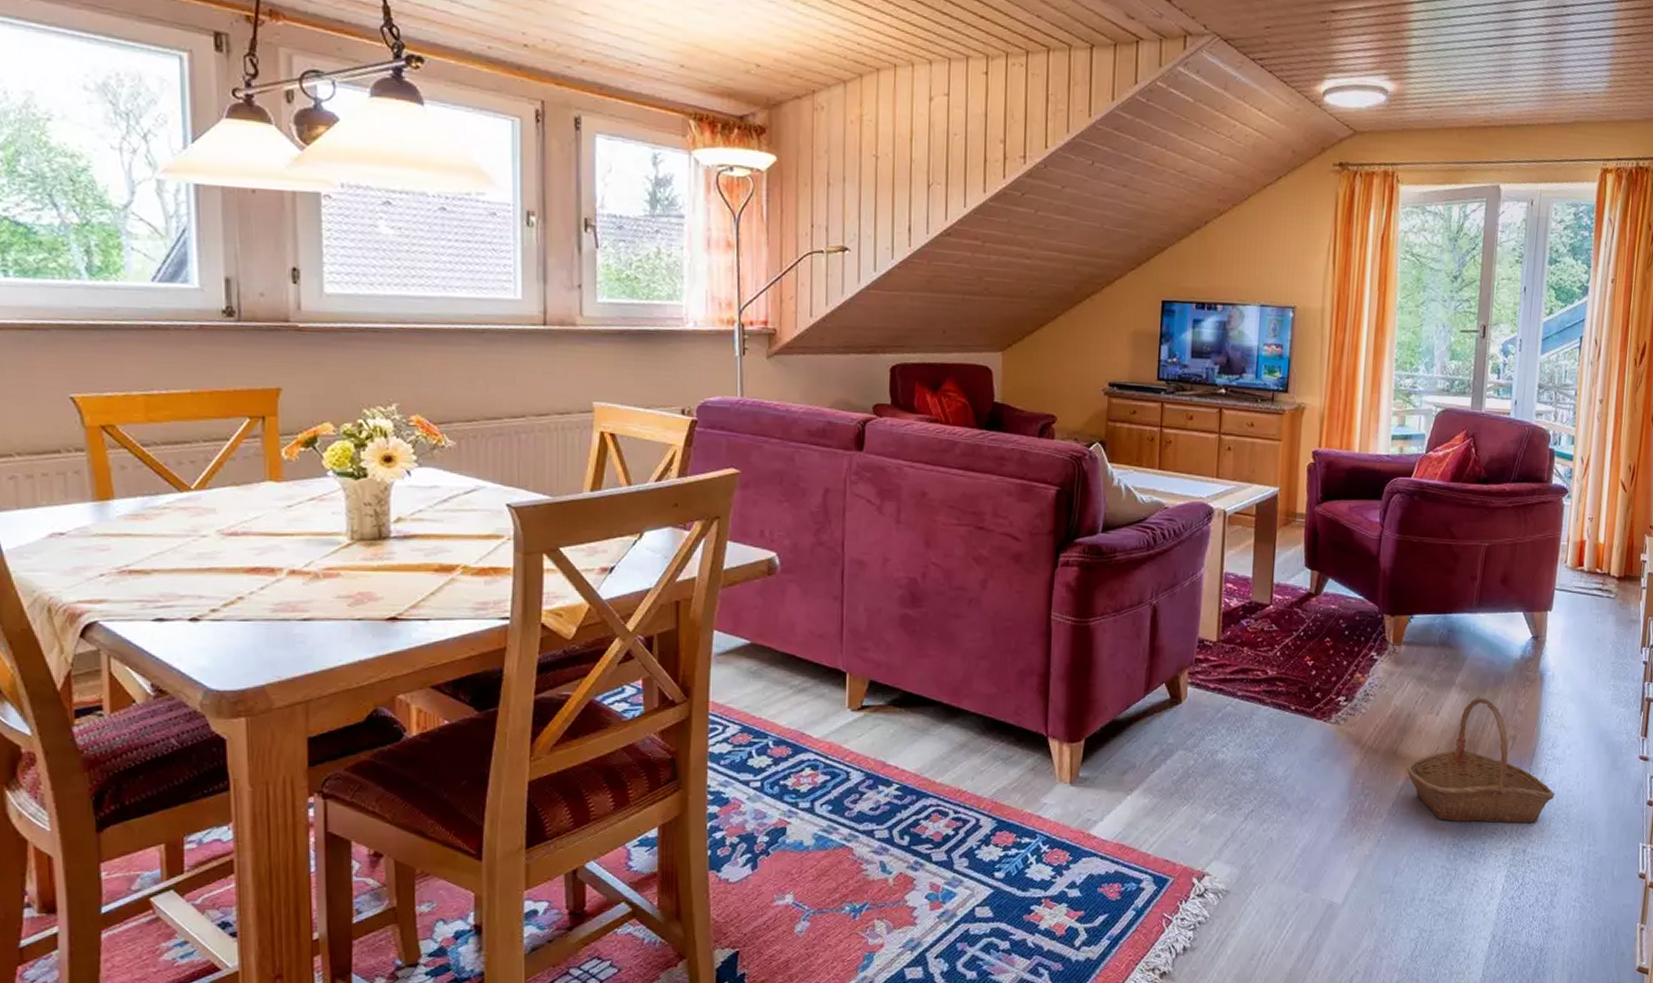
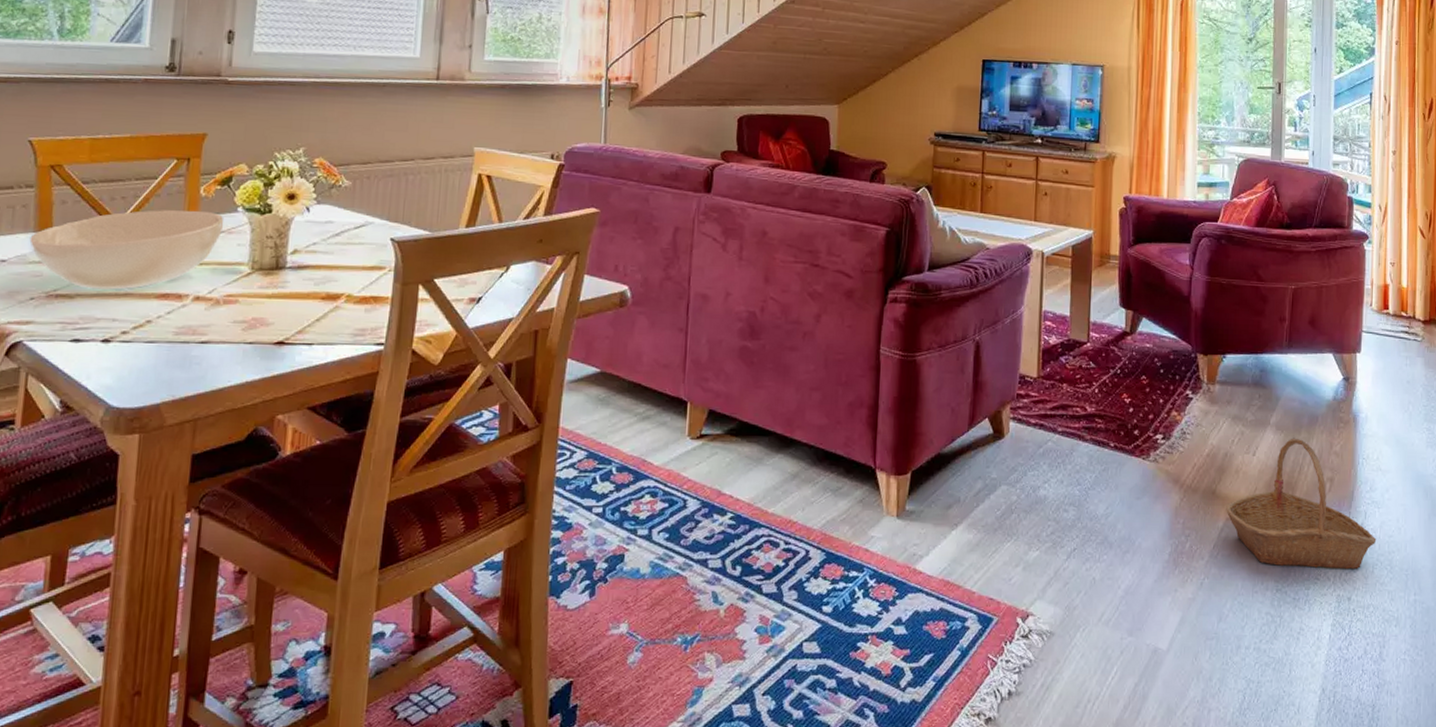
bowl: none [89,475,314,564] -> present [29,210,224,290]

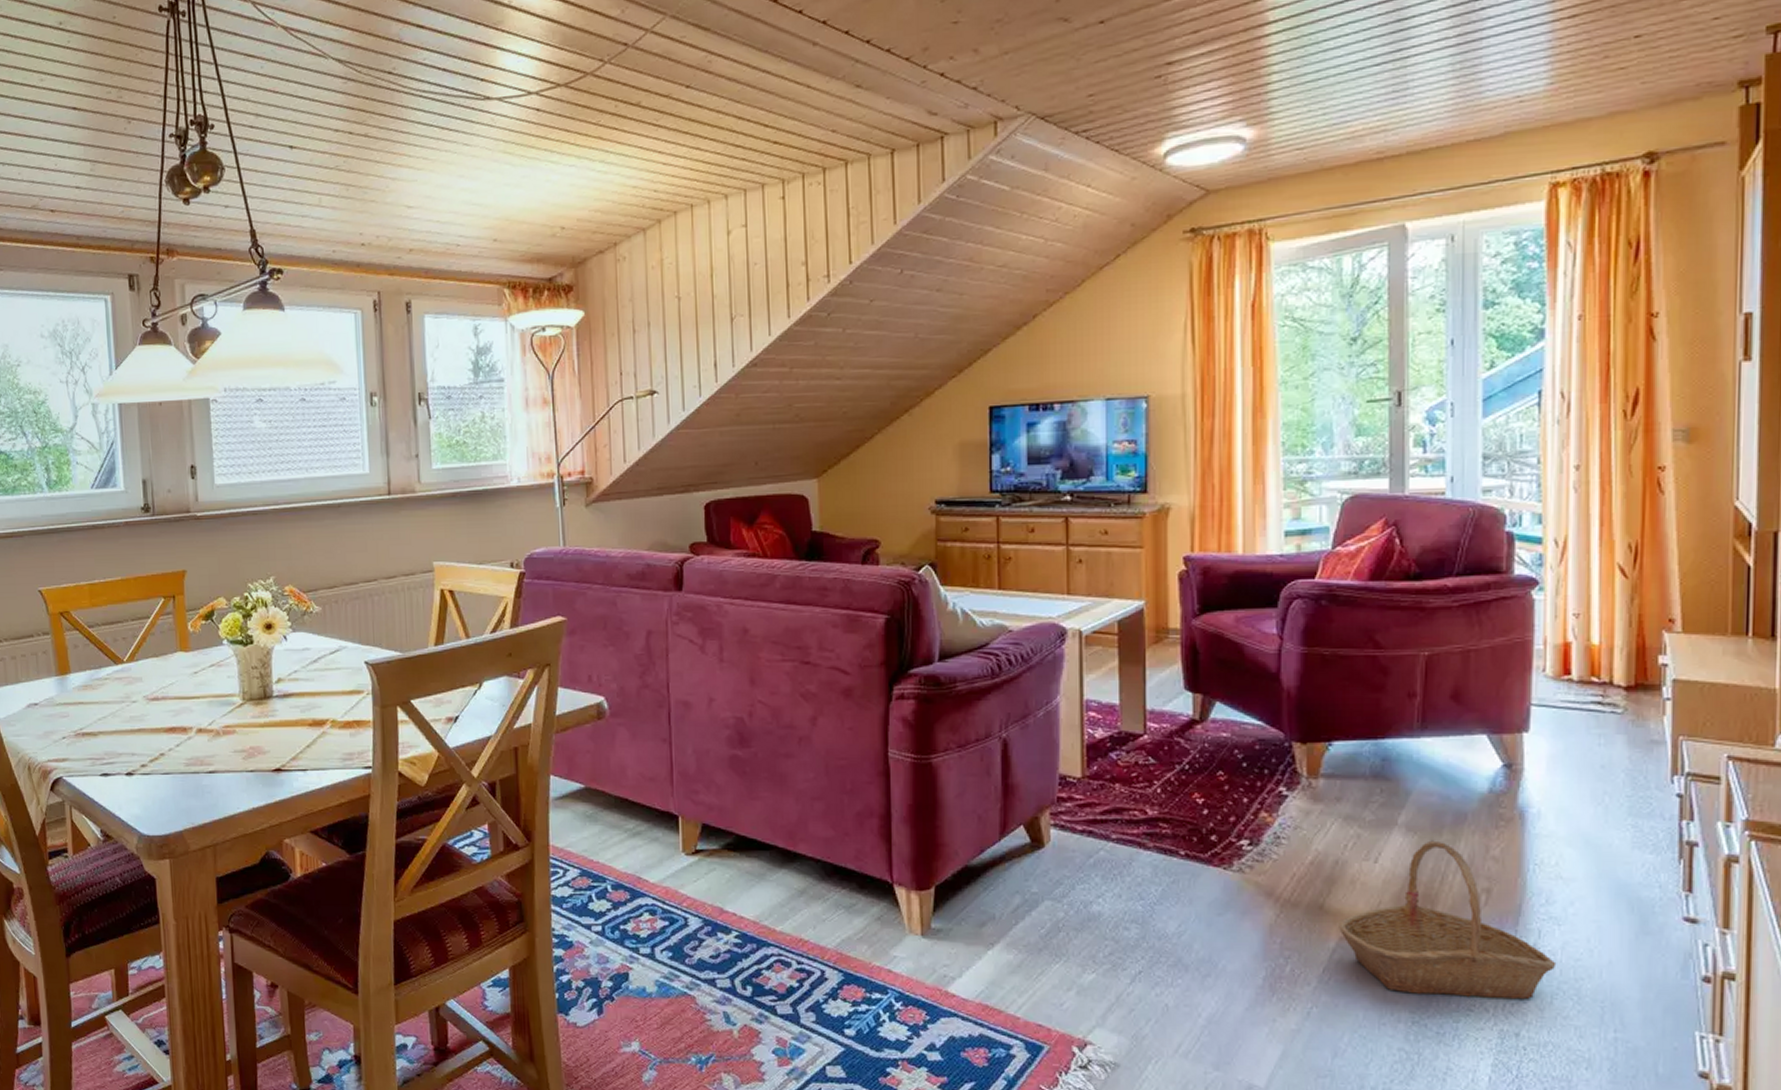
bowl: present [29,210,224,290] -> none [53,646,213,726]

